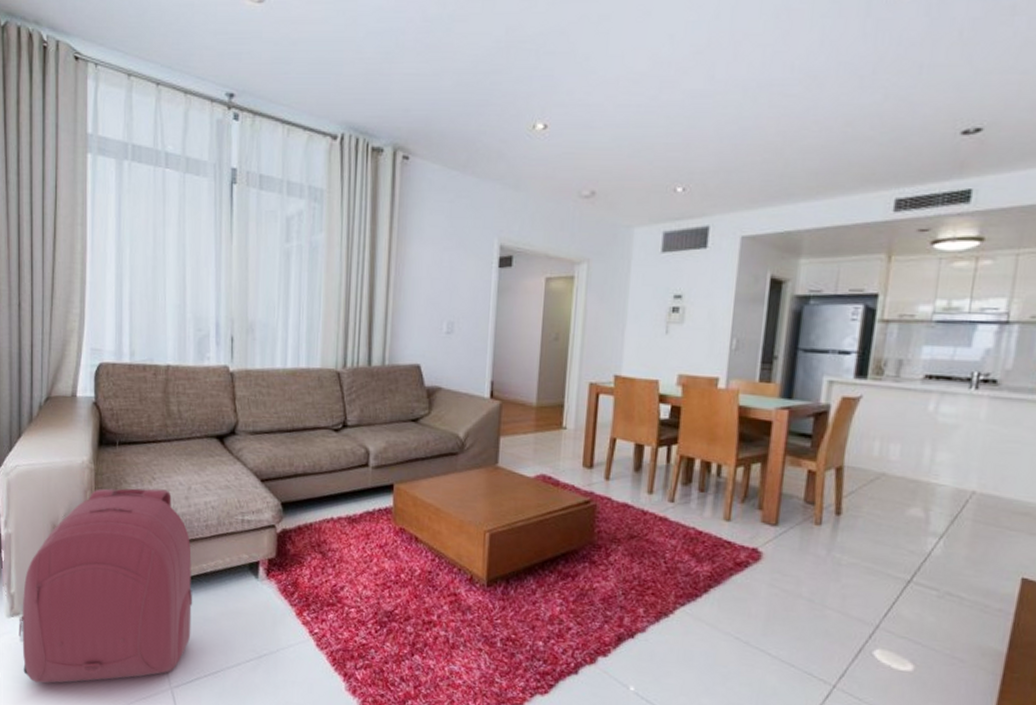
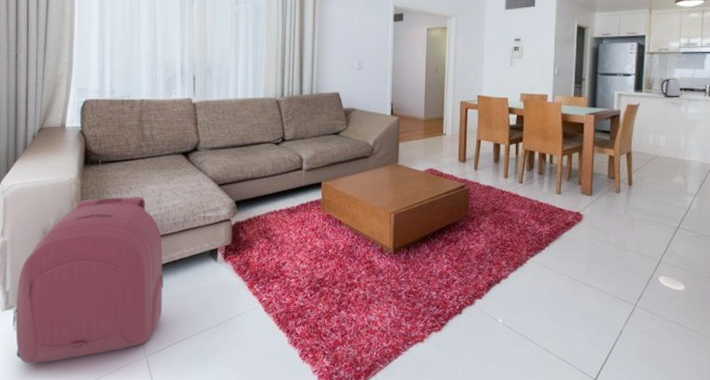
kettle: none [897,358,930,389] -> present [660,77,680,98]

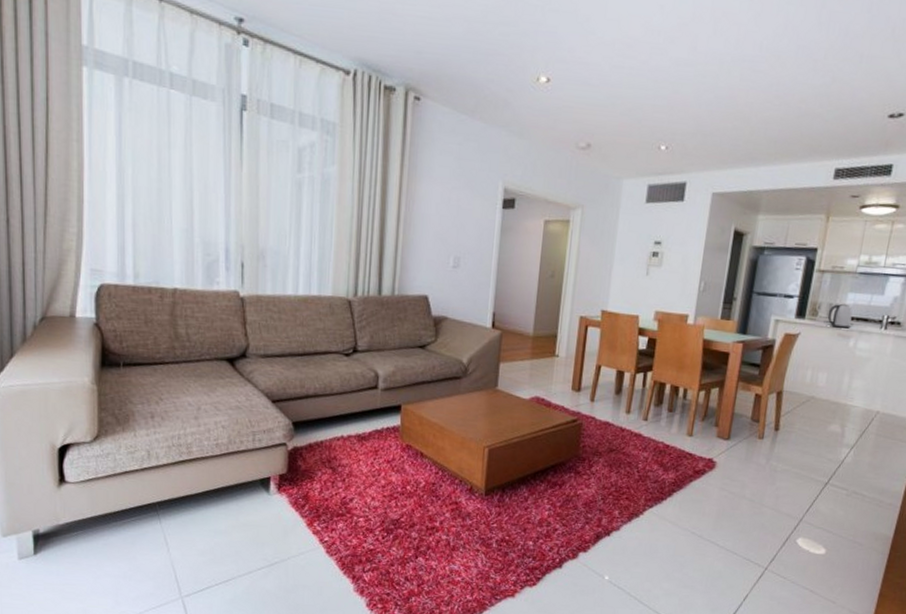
backpack: present [12,196,164,364] -> none [16,408,204,599]

